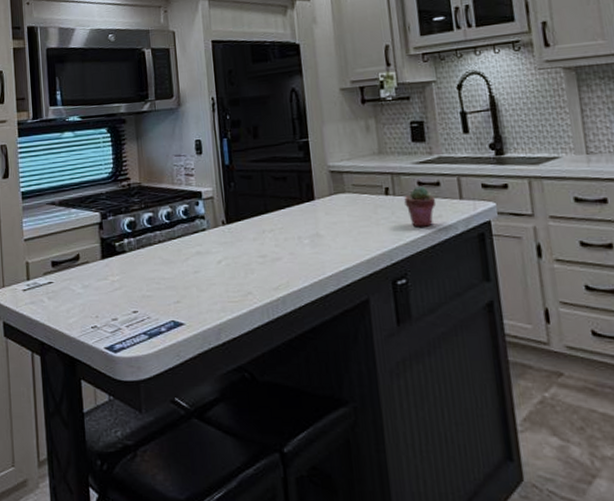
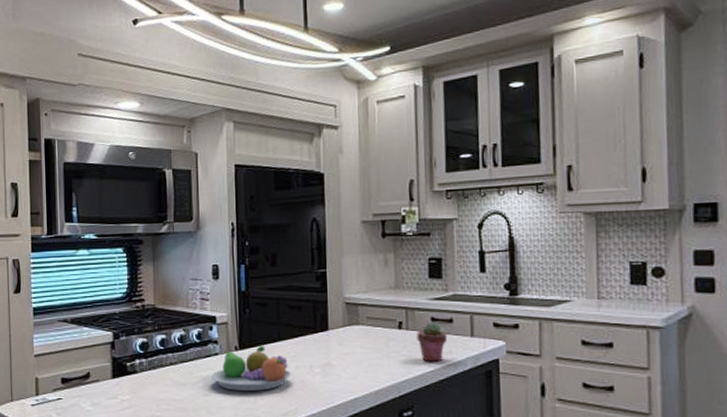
fruit bowl: none [200,219,280,266] -> present [211,346,291,391]

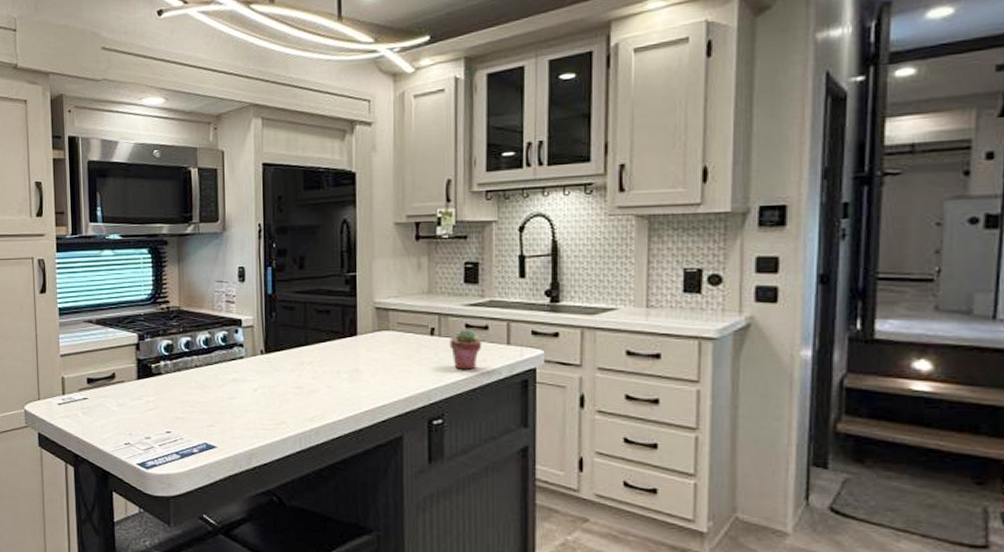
fruit bowl: present [211,346,291,391] -> none [237,350,318,395]

